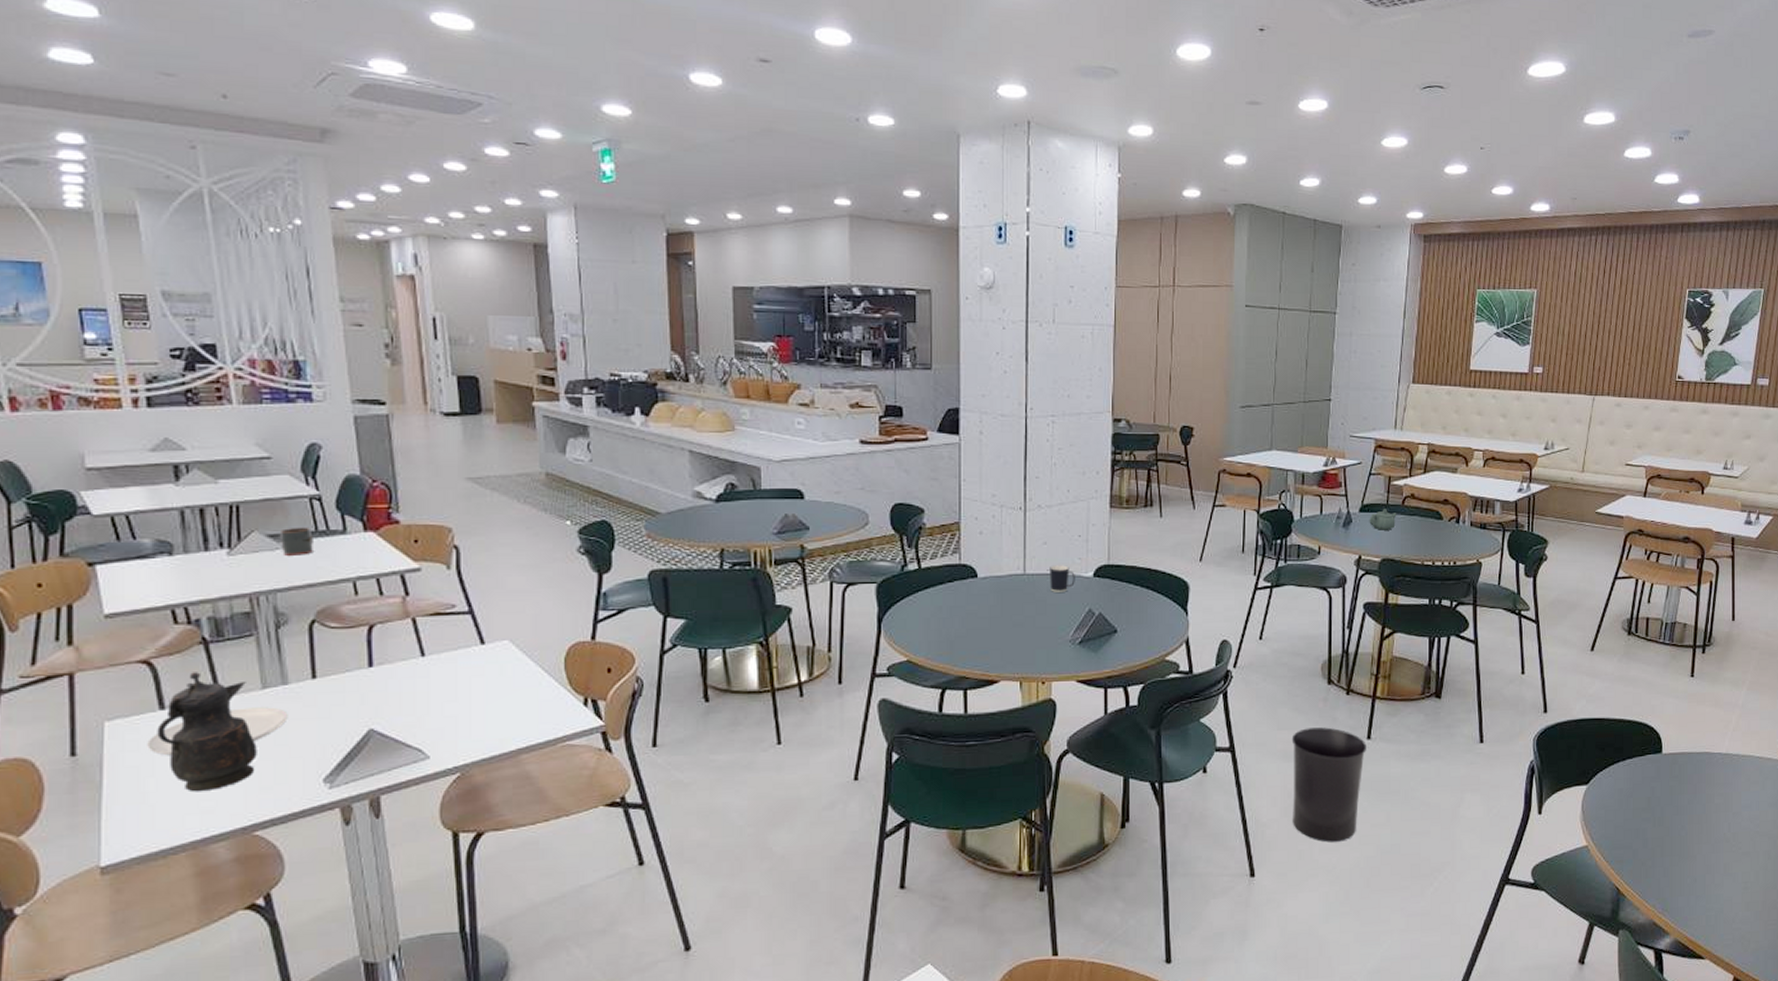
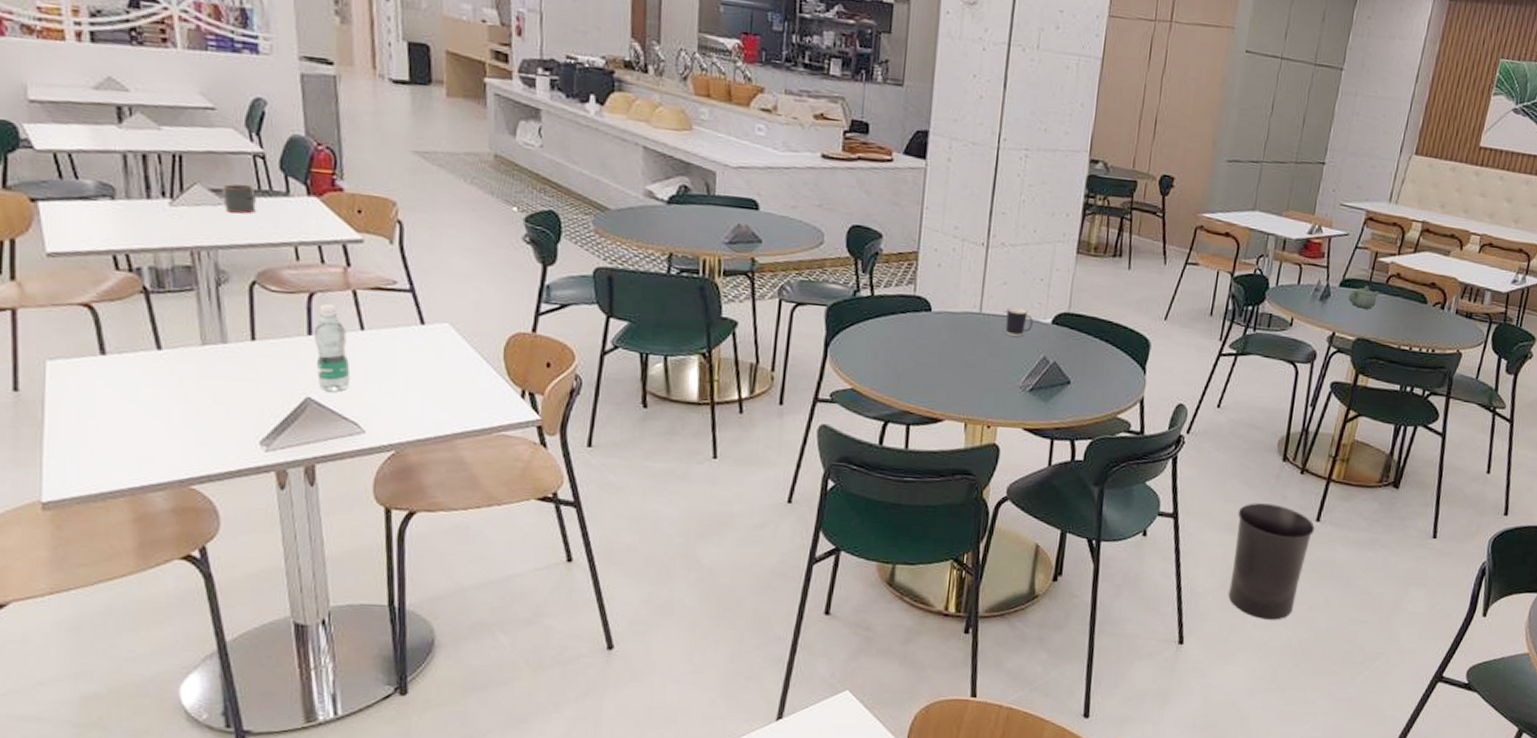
plate: present [147,707,288,756] -> none [88,361,227,402]
coffeepot: present [157,672,257,791] -> none [97,320,196,440]
bottle: none [374,633,413,721] -> present [313,303,350,392]

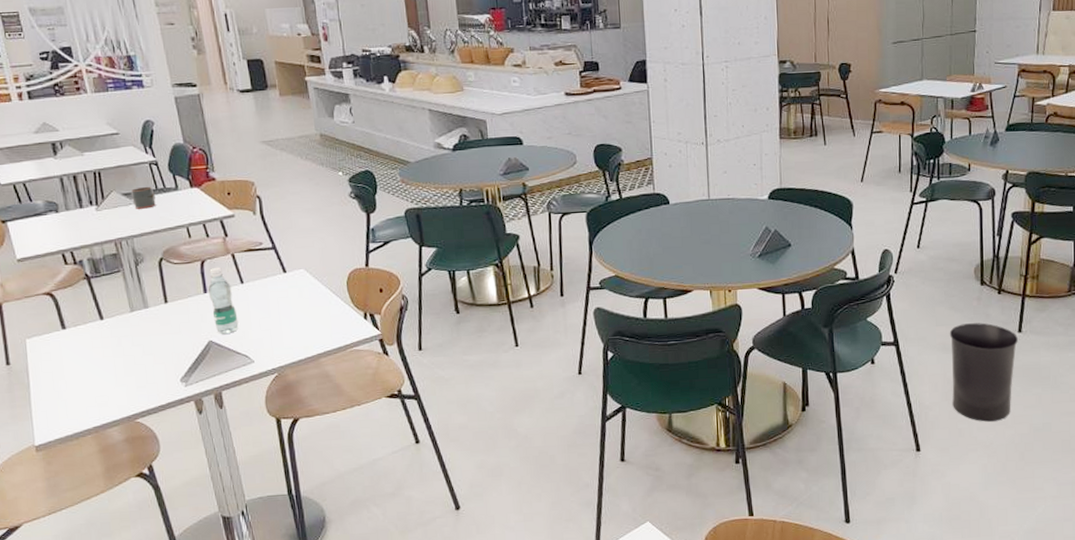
mug: present [1005,307,1033,337] -> none [730,190,753,214]
teapot: present [1348,286,1379,309] -> none [1015,127,1041,147]

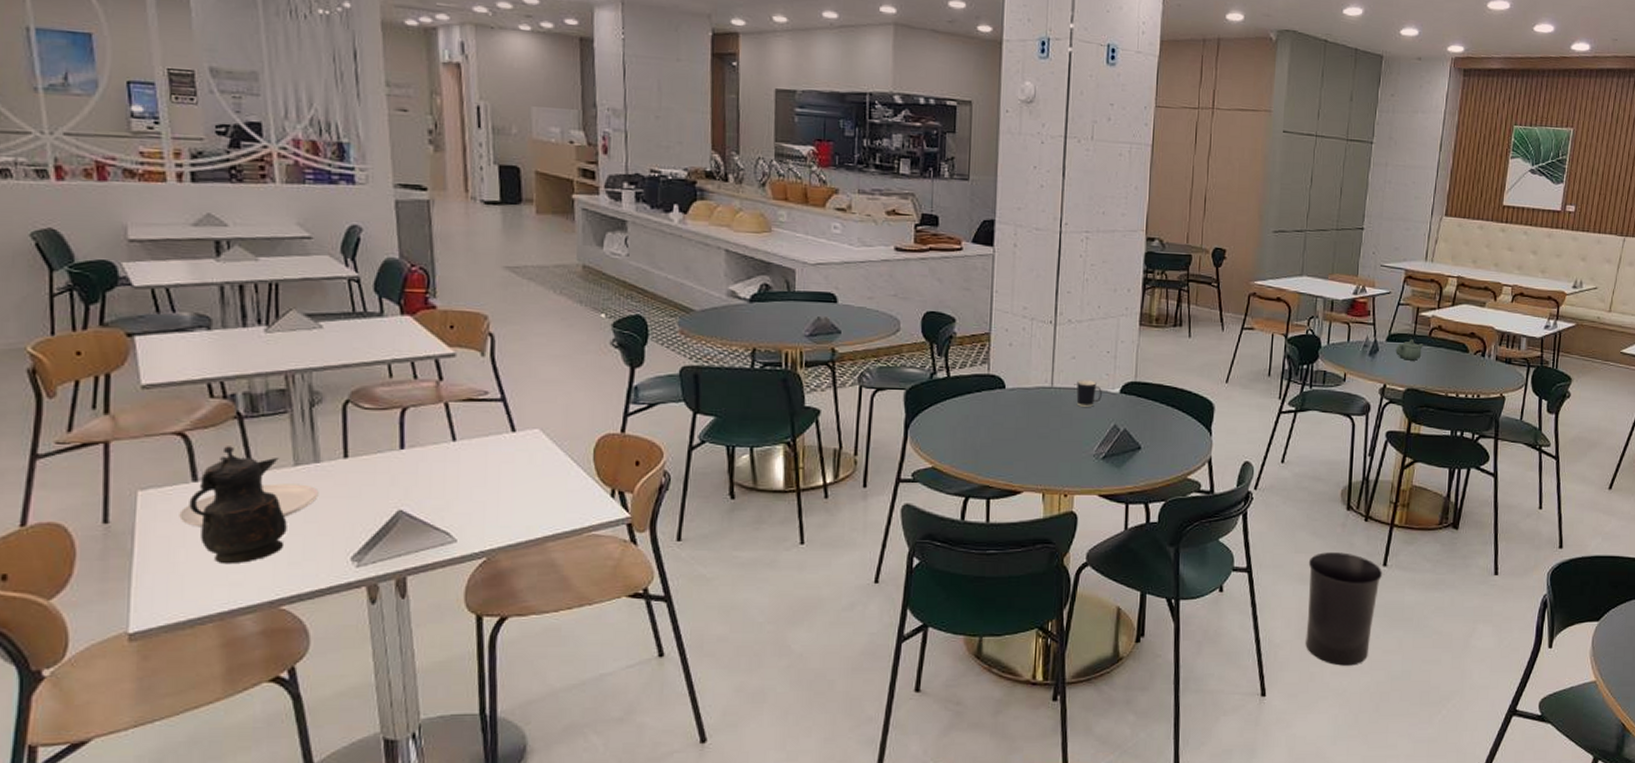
plate: none [56,325,151,364] -> present [179,483,319,528]
coffeepot: none [62,300,133,390] -> present [189,446,287,563]
mug: present [130,186,156,209] -> none [317,307,351,336]
bottle: present [207,267,239,334] -> none [405,417,442,503]
mug: none [730,190,753,214] -> present [1076,380,1102,407]
teapot: none [1015,127,1041,147] -> present [1395,339,1424,361]

